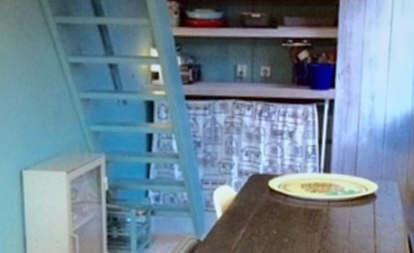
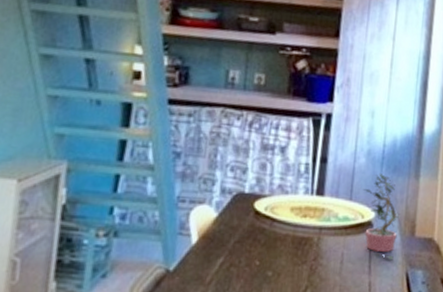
potted plant: none [366,151,401,226] -> present [363,174,400,261]

